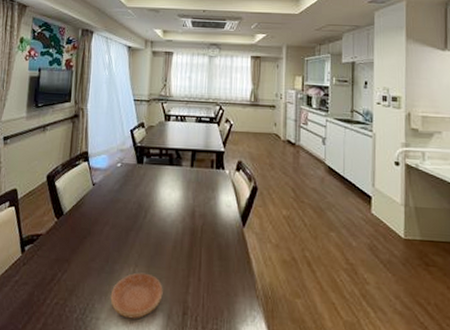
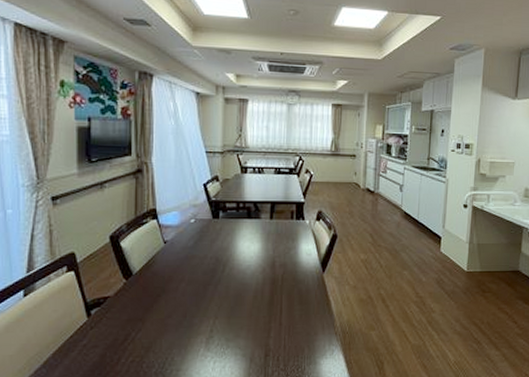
saucer: present [110,272,163,319] -> none [190,323,245,367]

